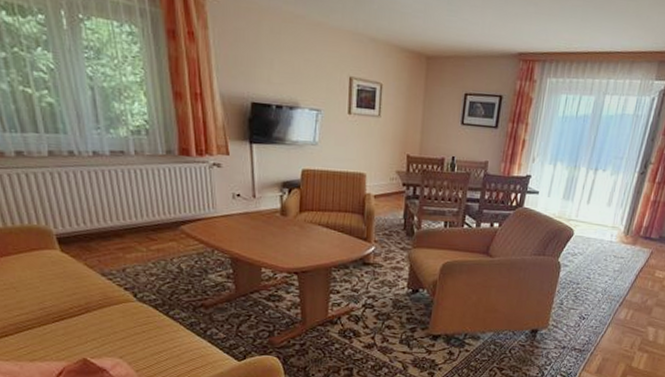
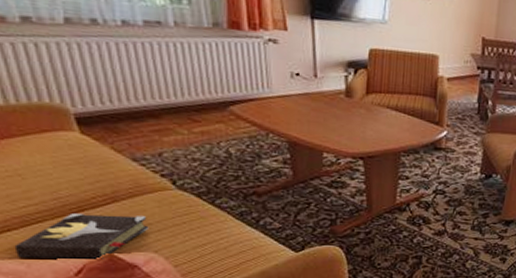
hardback book: none [10,322,115,363] -> present [14,214,149,259]

